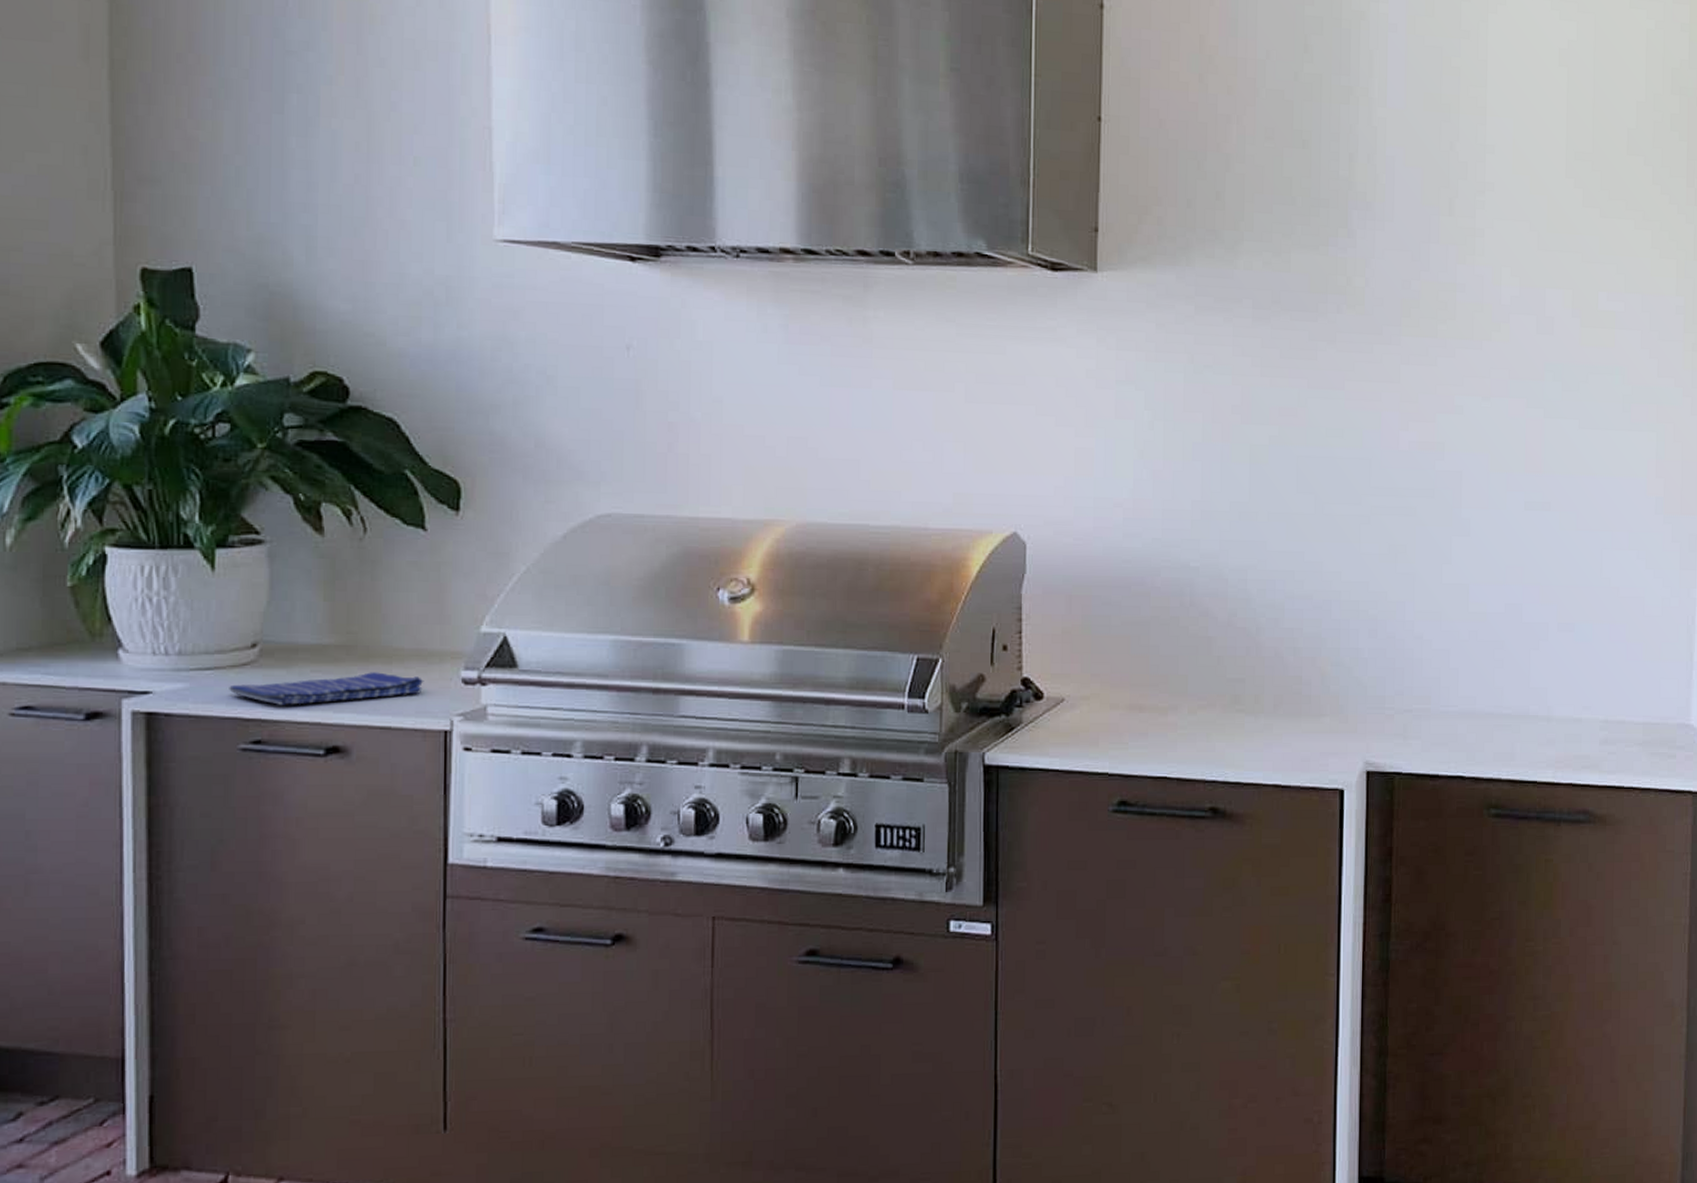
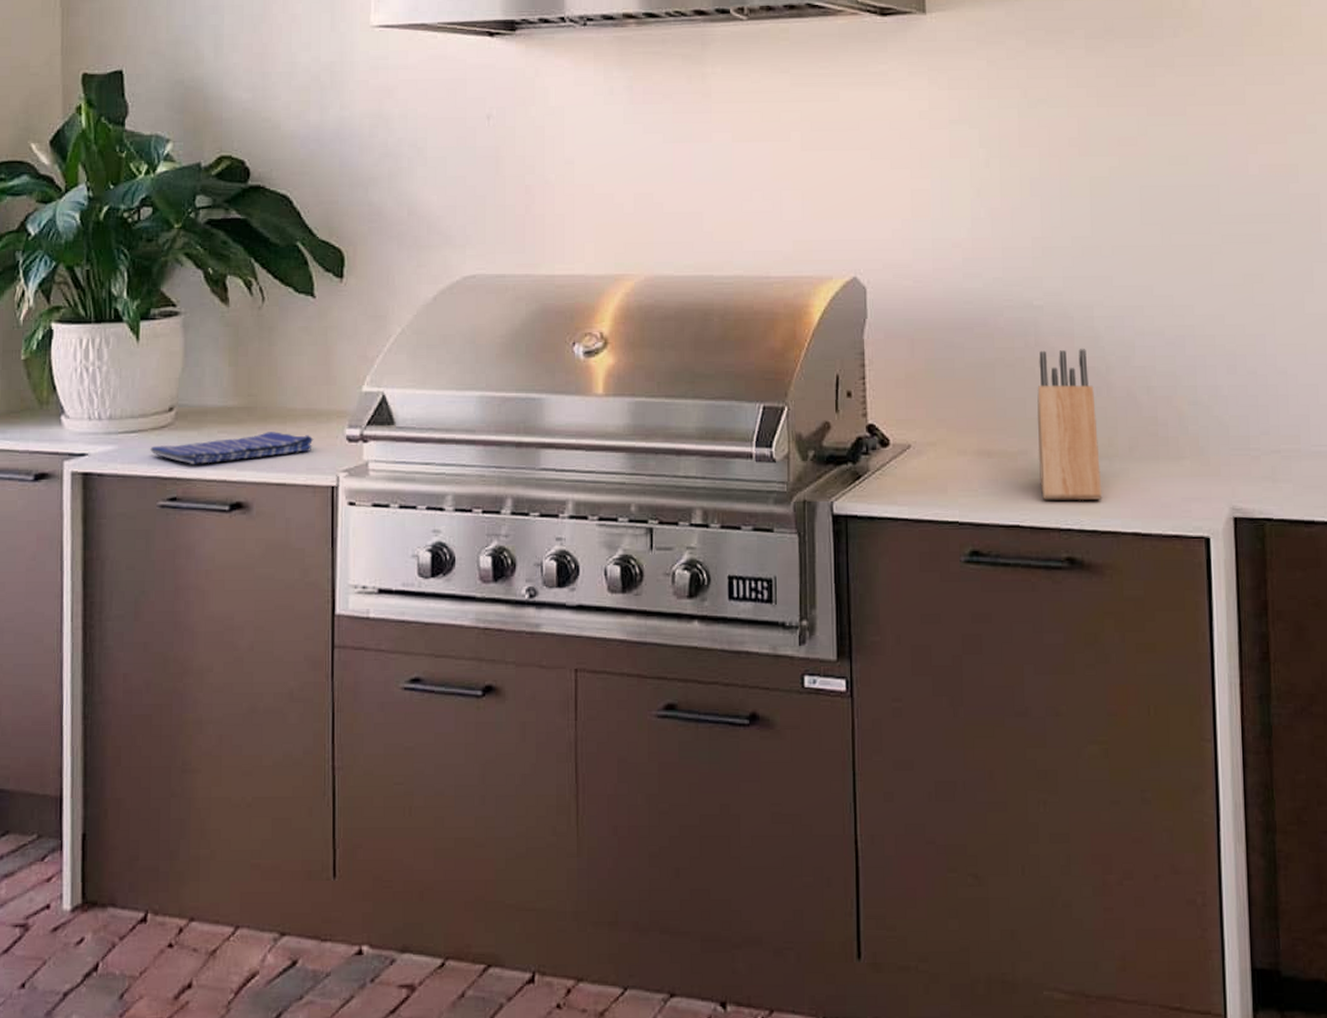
knife block: none [1188,610,1247,753] -> present [1037,349,1102,500]

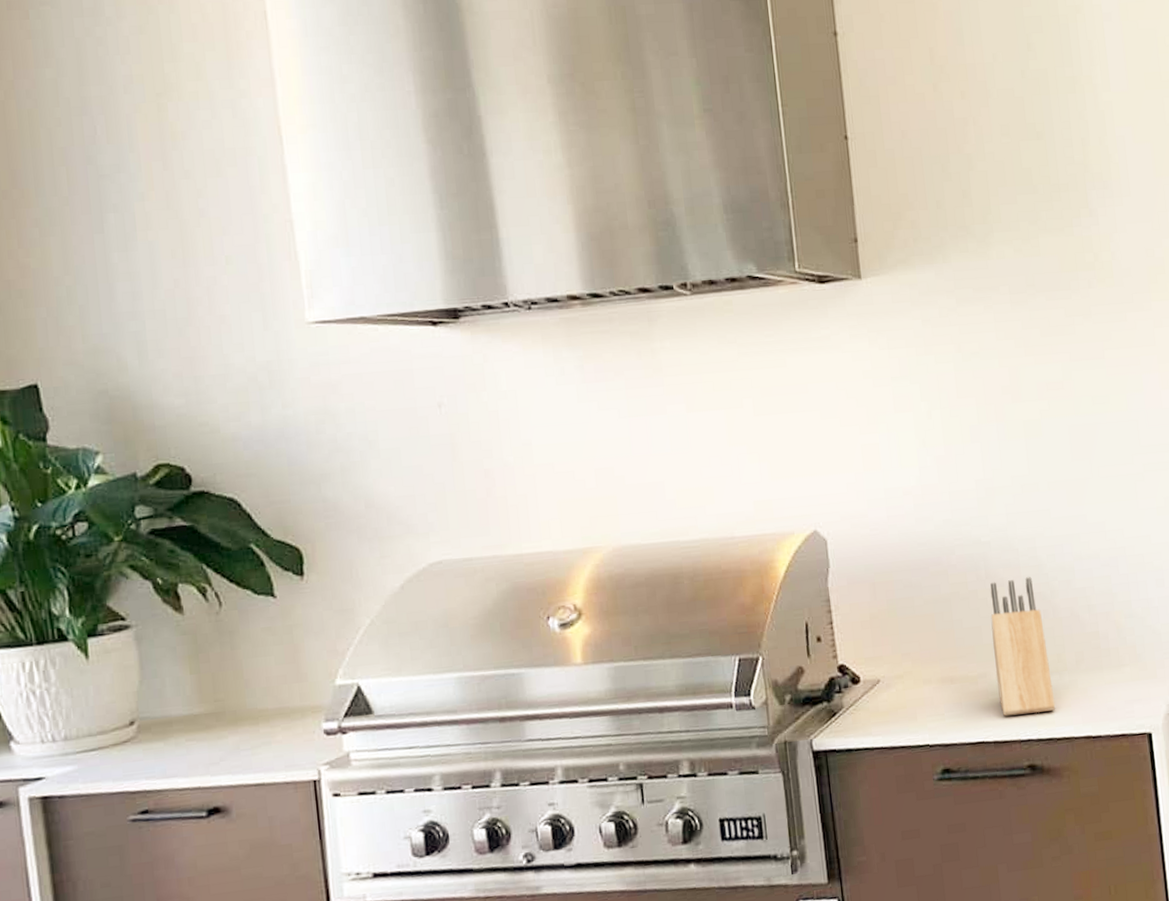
dish towel: present [150,432,314,464] -> none [113,733,290,776]

